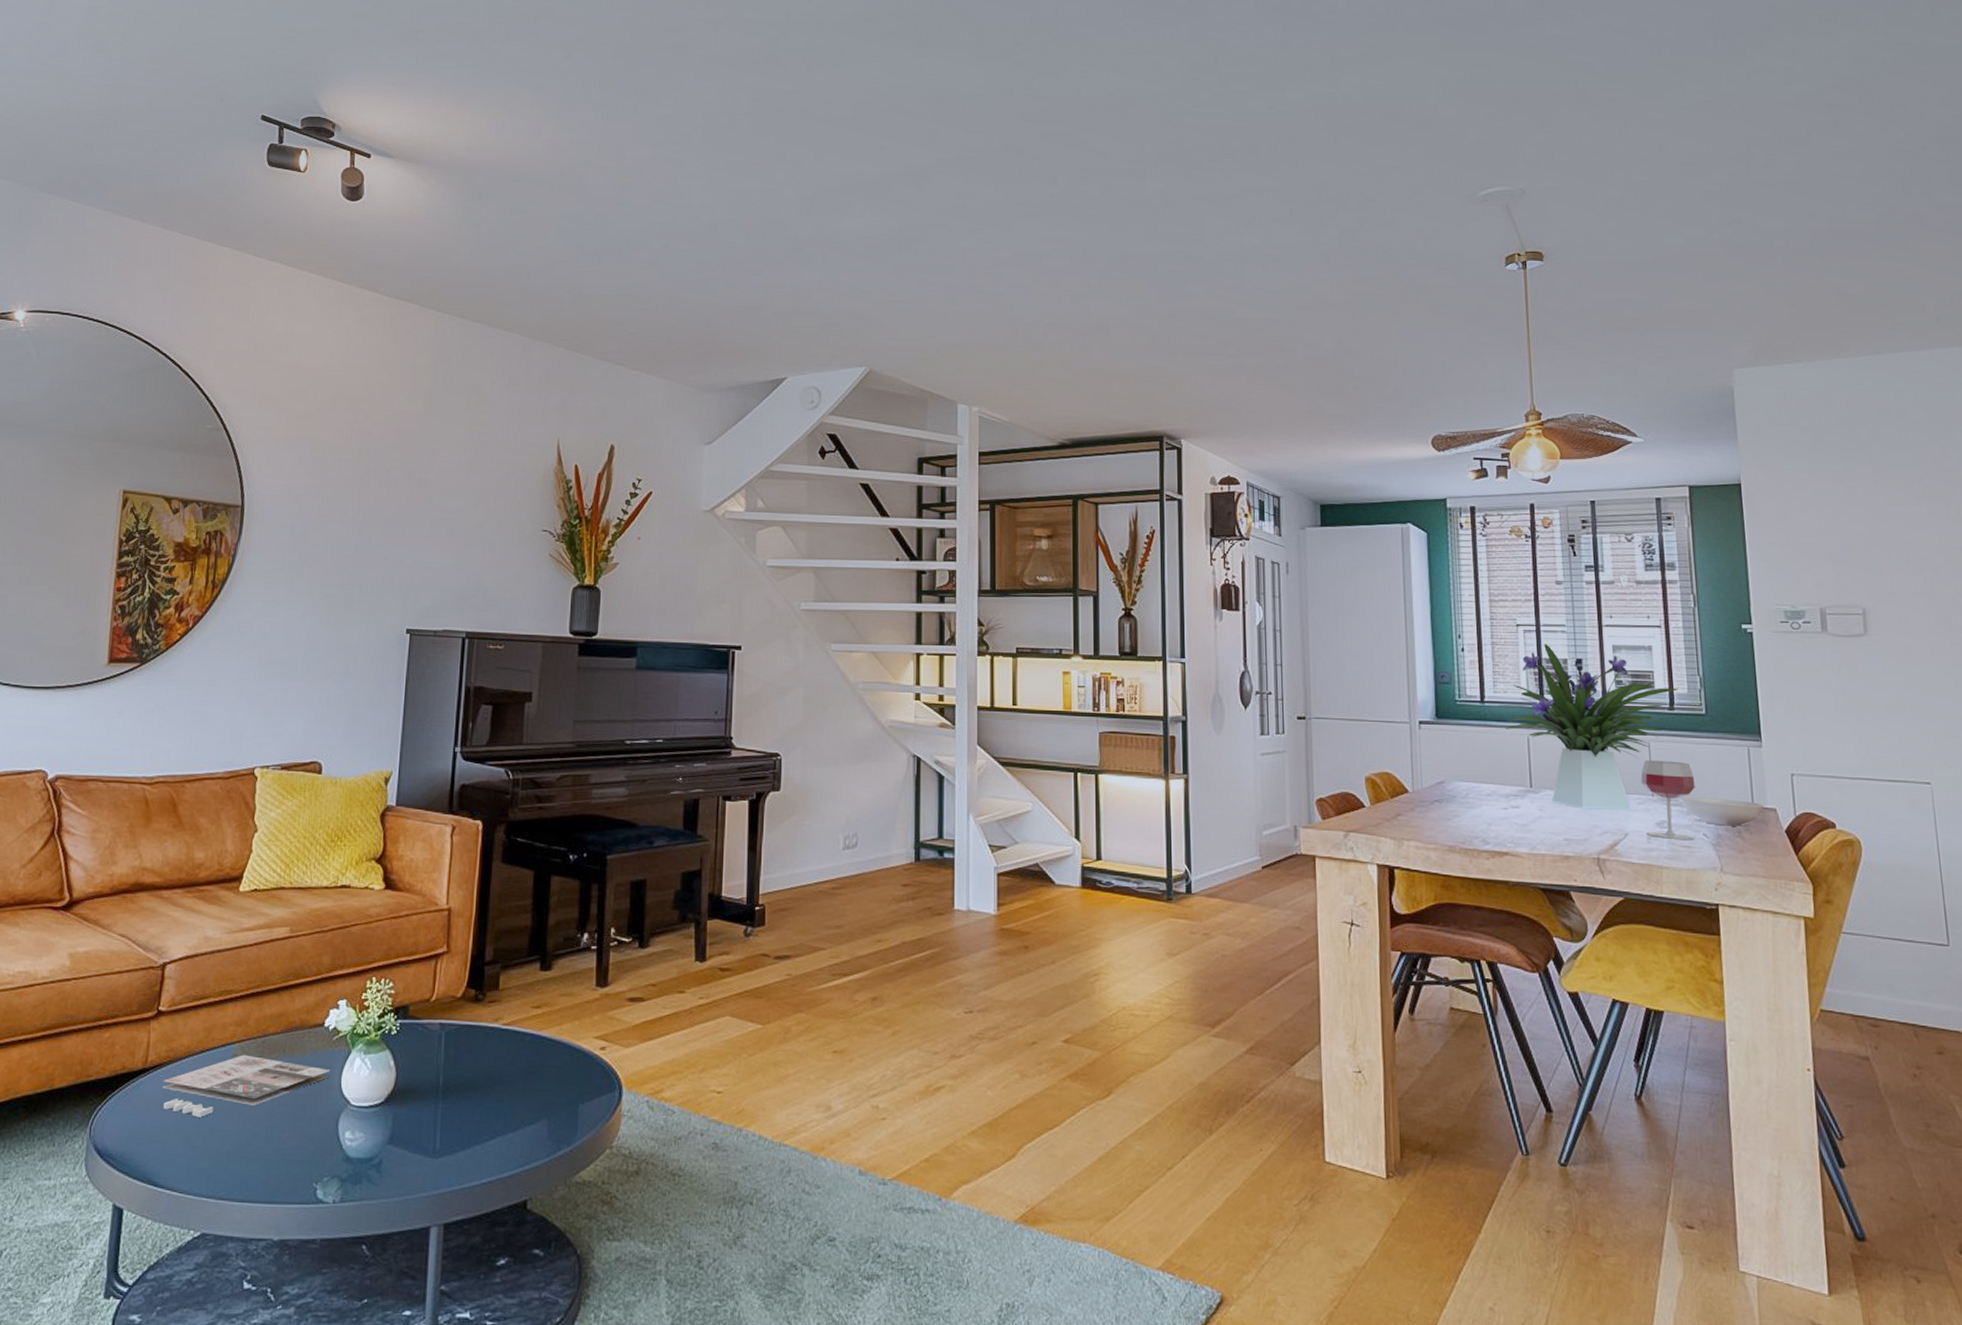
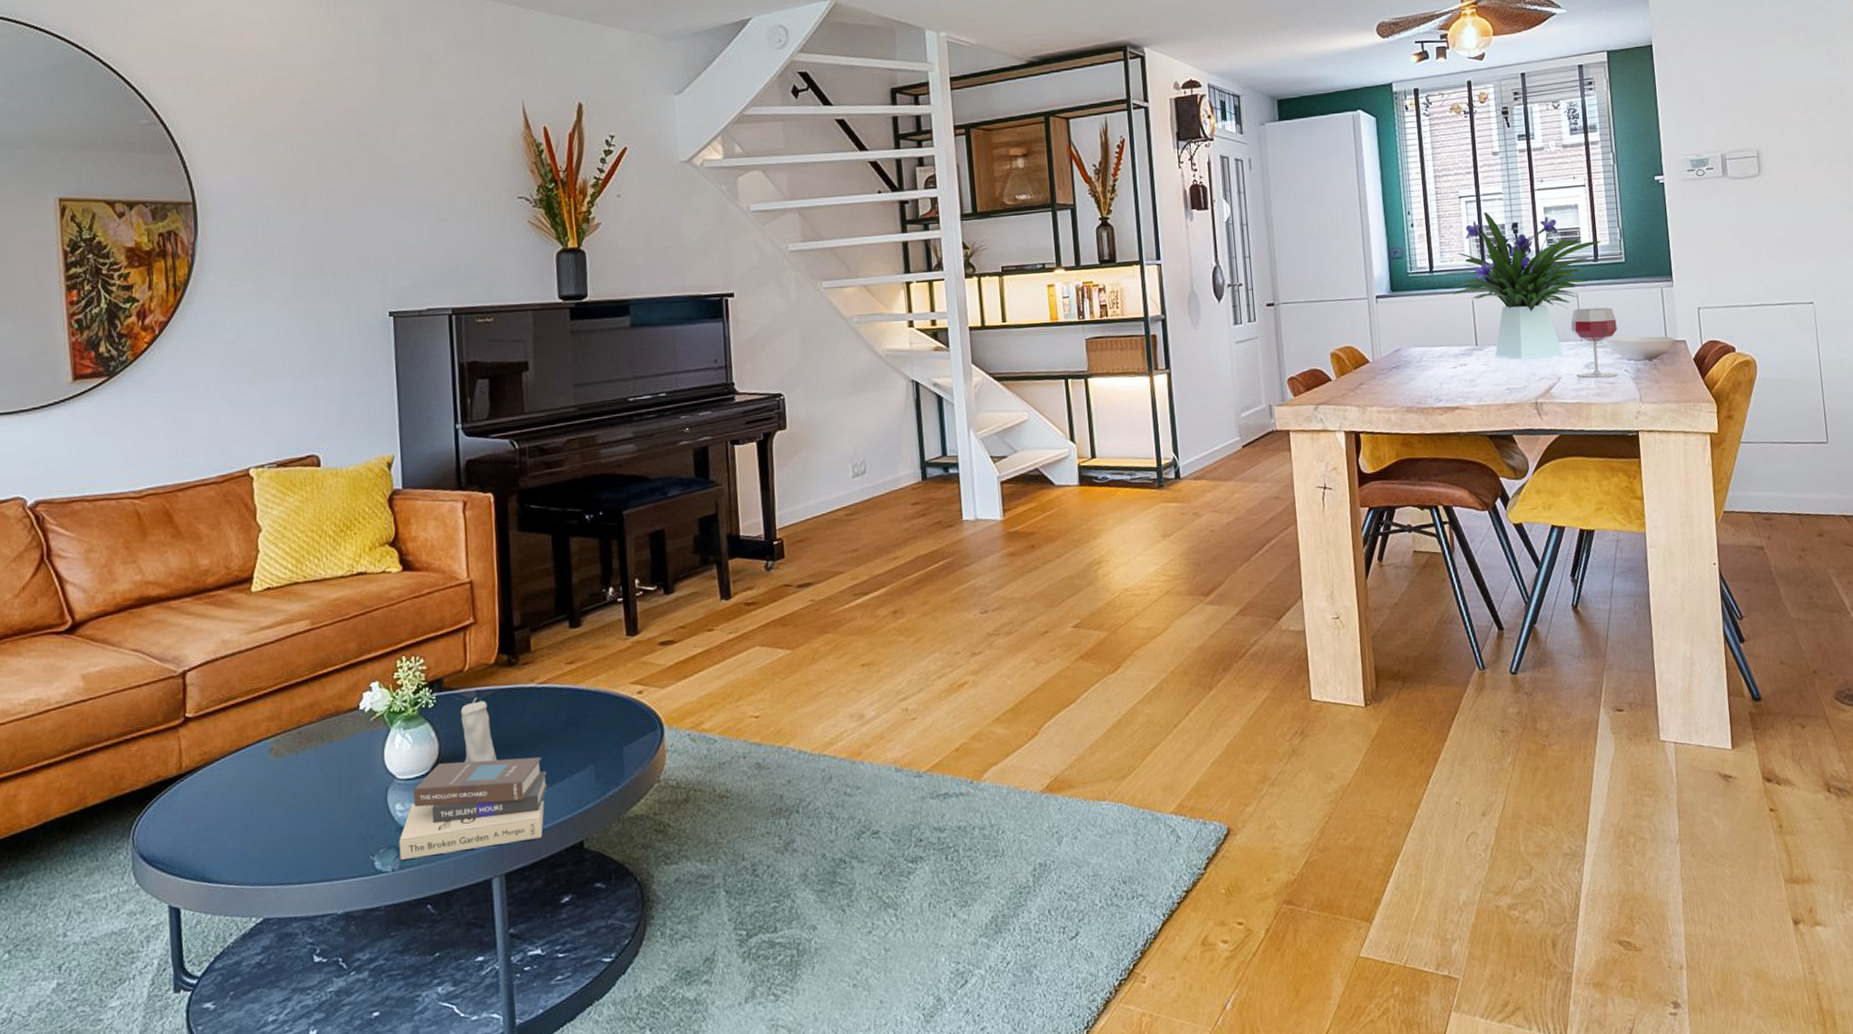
magazine: present [162,1054,331,1118] -> none [201,747,372,813]
books: none [342,1095,499,1193] -> present [399,756,548,860]
candle: none [418,1030,452,1101] -> present [460,698,498,763]

